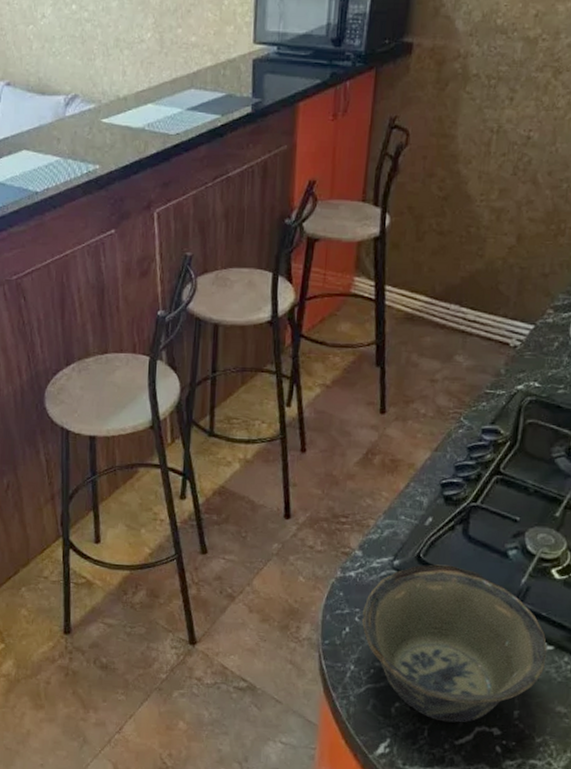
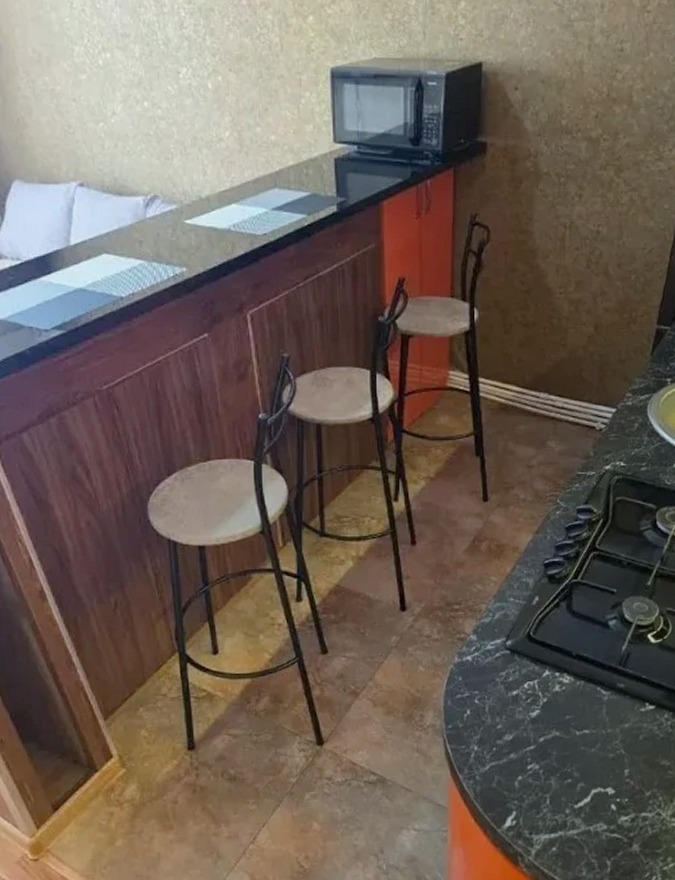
bowl: present [361,564,547,723] -> none [481,640,649,788]

